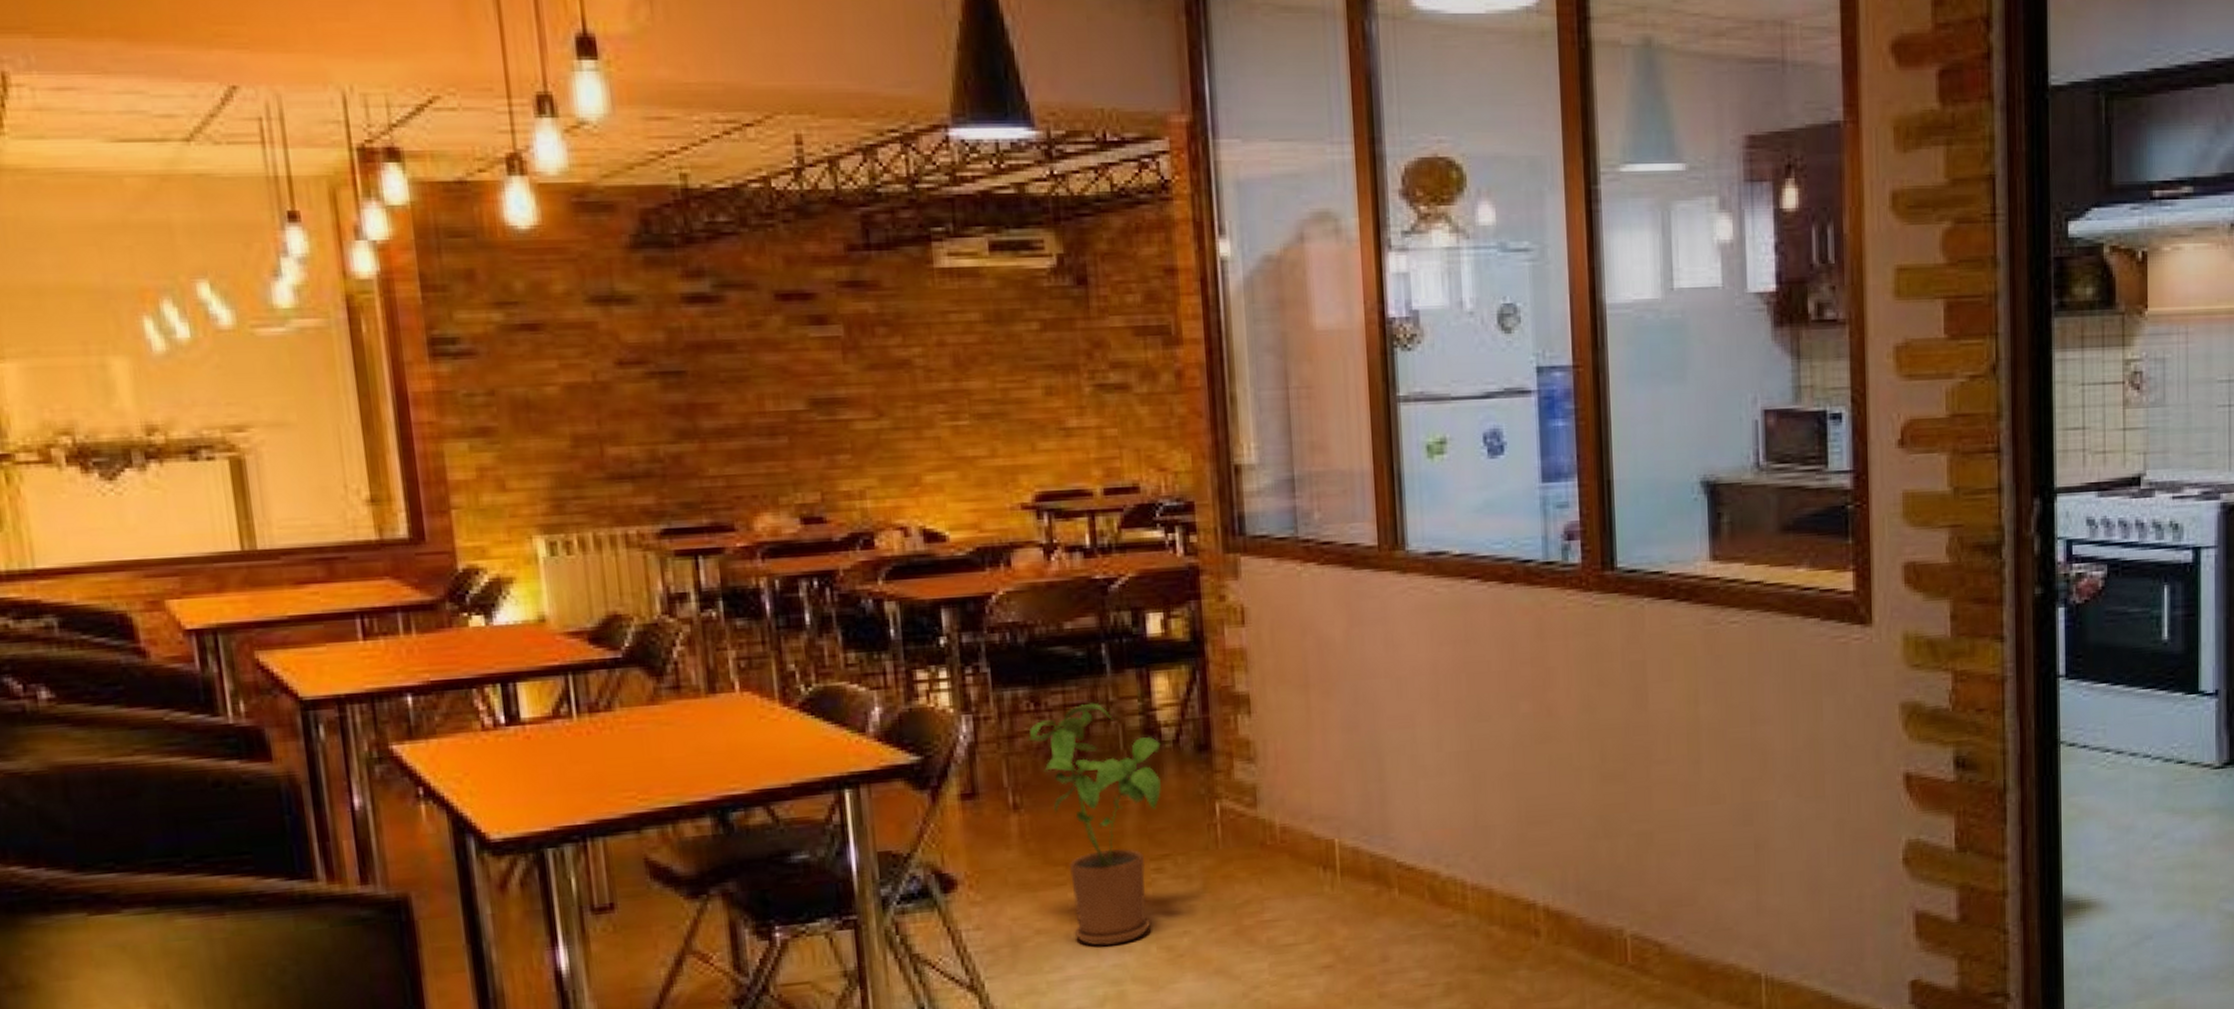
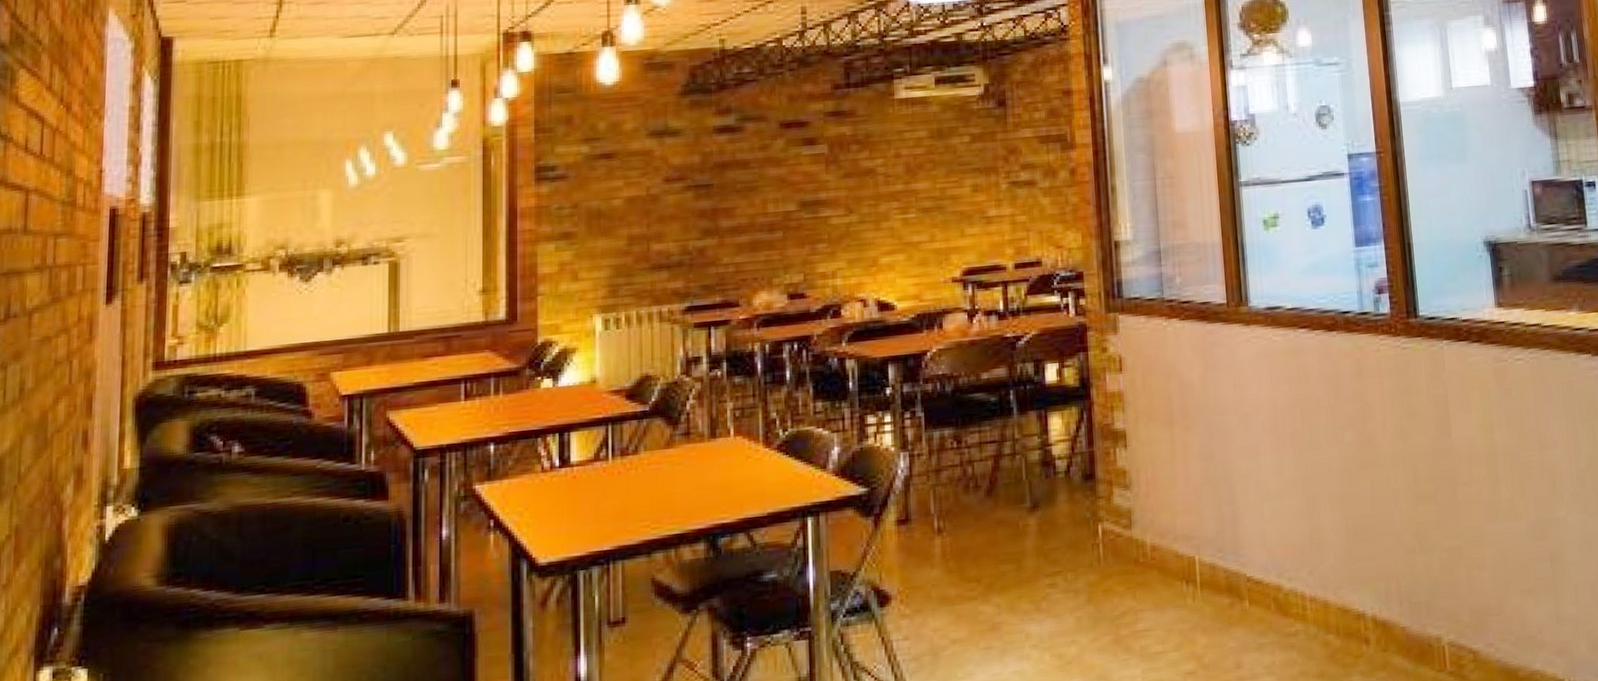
house plant: present [1027,702,1161,946] -> none [951,440,1055,654]

